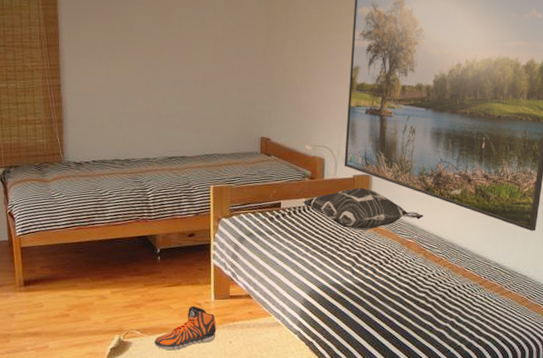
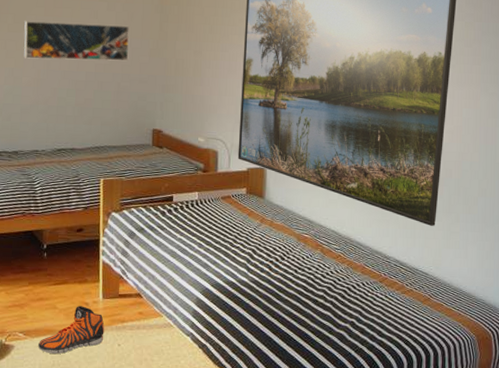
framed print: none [132,29,237,70] -> present [24,21,129,62]
decorative pillow: present [303,188,424,230] -> none [196,181,321,225]

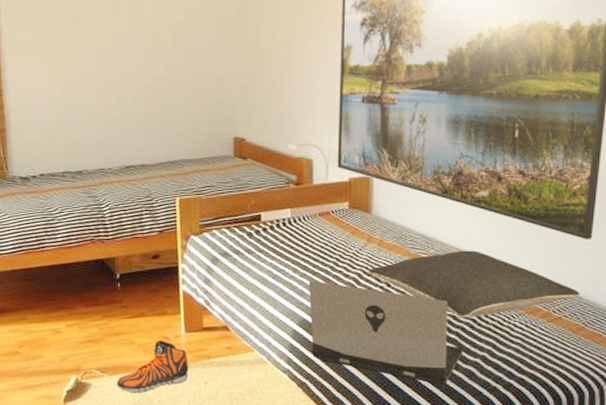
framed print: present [24,21,129,62] -> none [80,17,202,64]
laptop: none [211,254,337,345] -> present [308,280,464,384]
pillow: none [260,232,427,289] -> present [368,250,580,318]

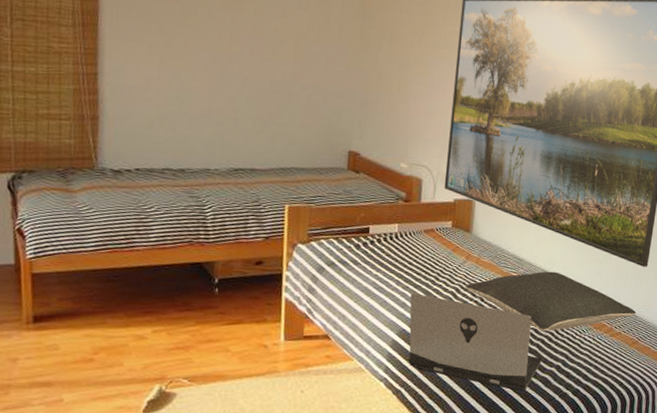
sneaker: present [117,341,189,392] -> none [206,348,286,402]

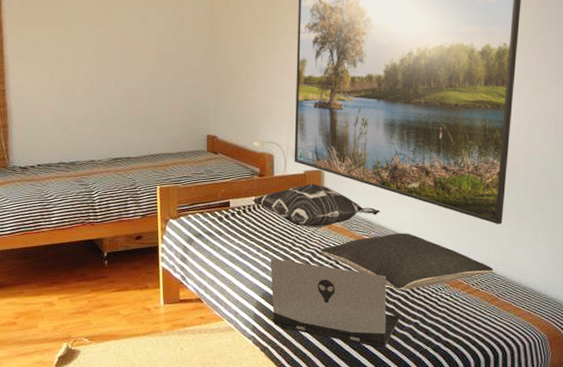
decorative pillow: none [395,213,531,262] -> present [252,184,381,228]

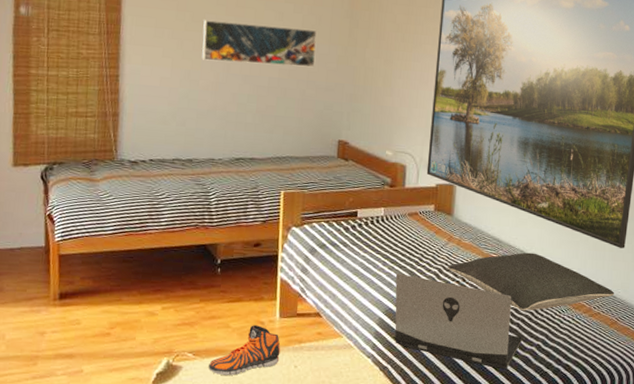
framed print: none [75,31,180,70] -> present [202,20,317,68]
sneaker: none [103,311,167,358] -> present [209,325,281,375]
decorative pillow: present [252,184,381,228] -> none [381,197,510,244]

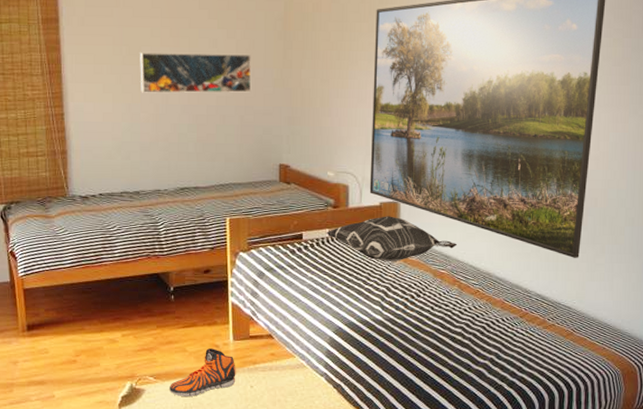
decorative pillow: none [381,197,510,244] -> present [326,216,458,262]
laptop: present [395,273,523,369] -> none [343,293,476,383]
pillow: present [447,252,615,311] -> none [395,267,570,326]

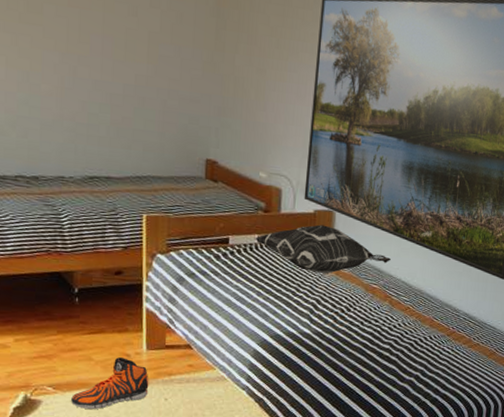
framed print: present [140,52,252,94] -> none [41,11,178,75]

